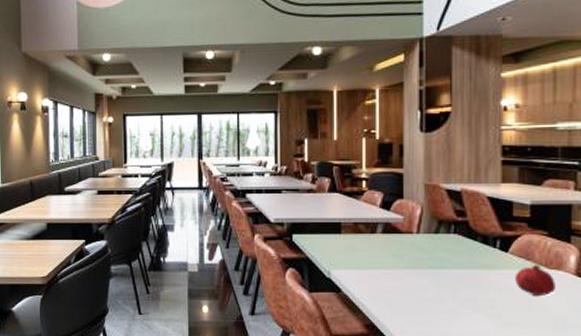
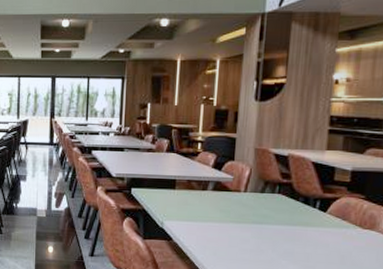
fruit: present [515,263,555,297] -> none [330,223,368,253]

